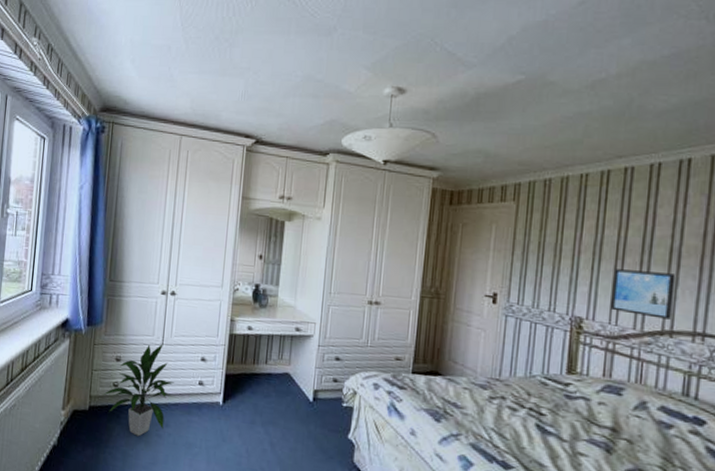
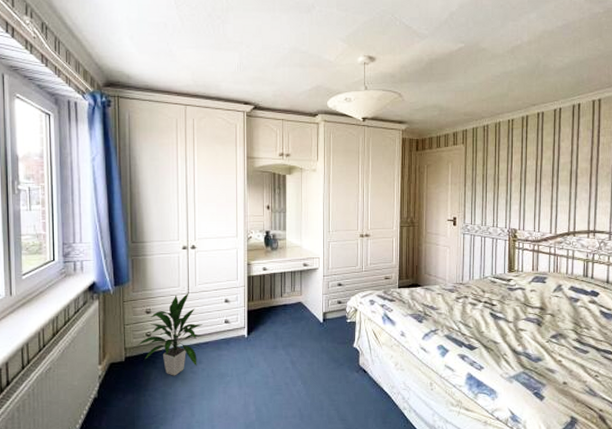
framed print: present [610,269,676,320] -> none [534,190,575,223]

